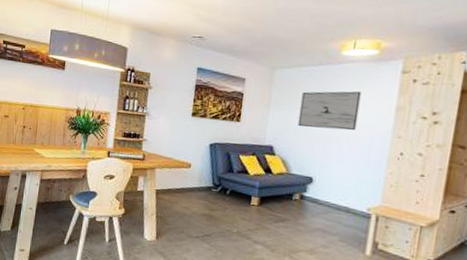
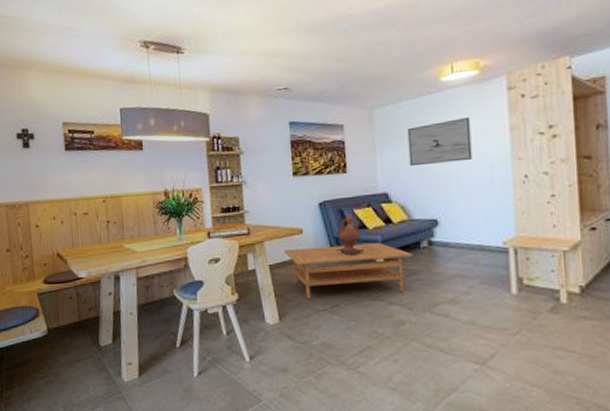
coffee table: none [171,179,285,235] -> present [284,243,414,299]
lidded ewer: none [217,156,243,195] -> present [336,212,365,255]

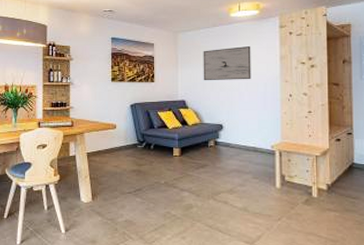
coffee table: present [284,243,414,299] -> none [100,140,203,183]
lidded ewer: present [336,212,365,255] -> none [142,113,165,148]

